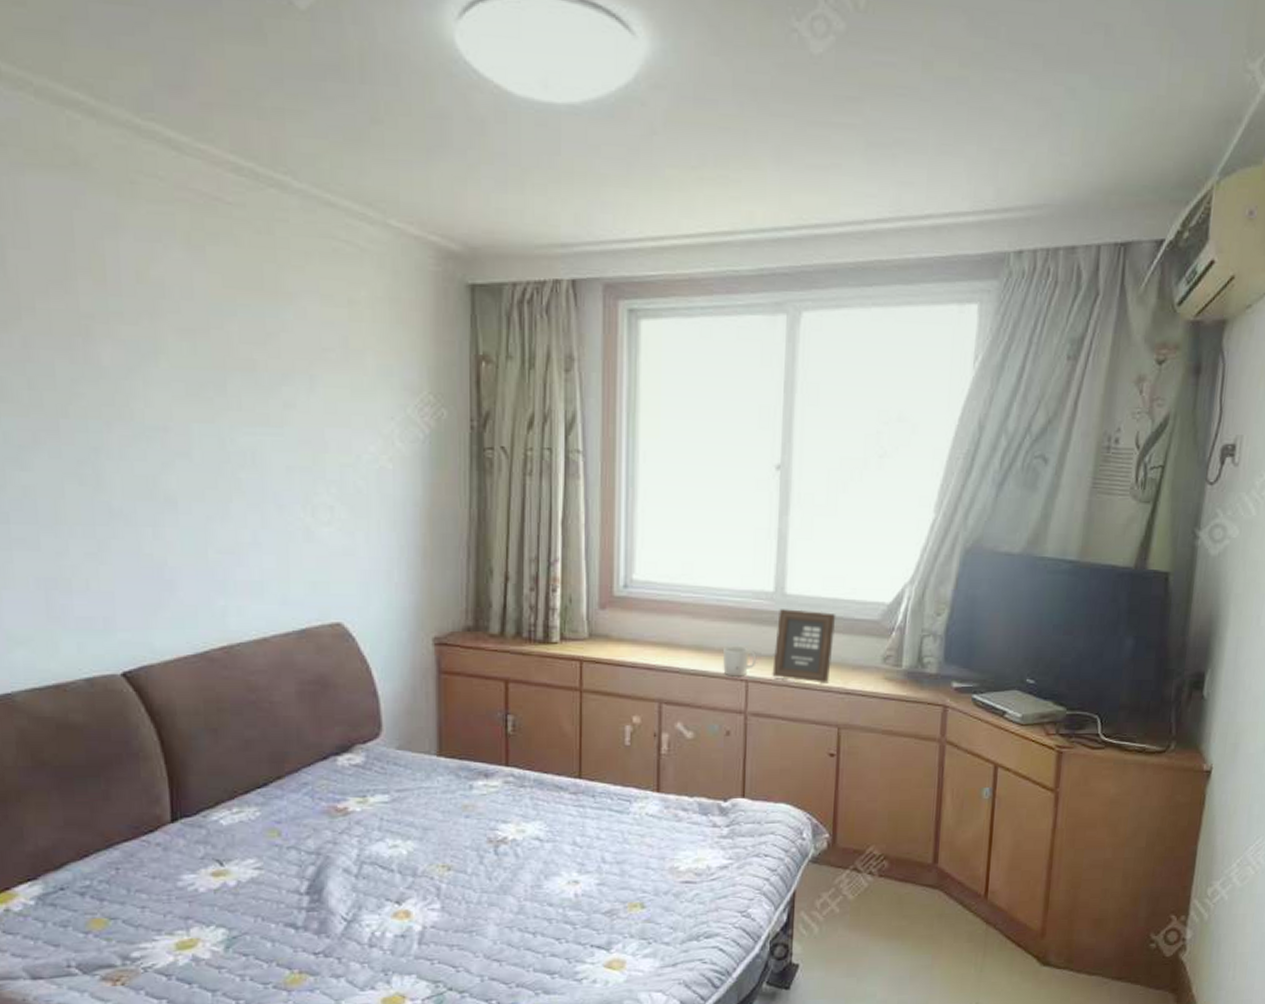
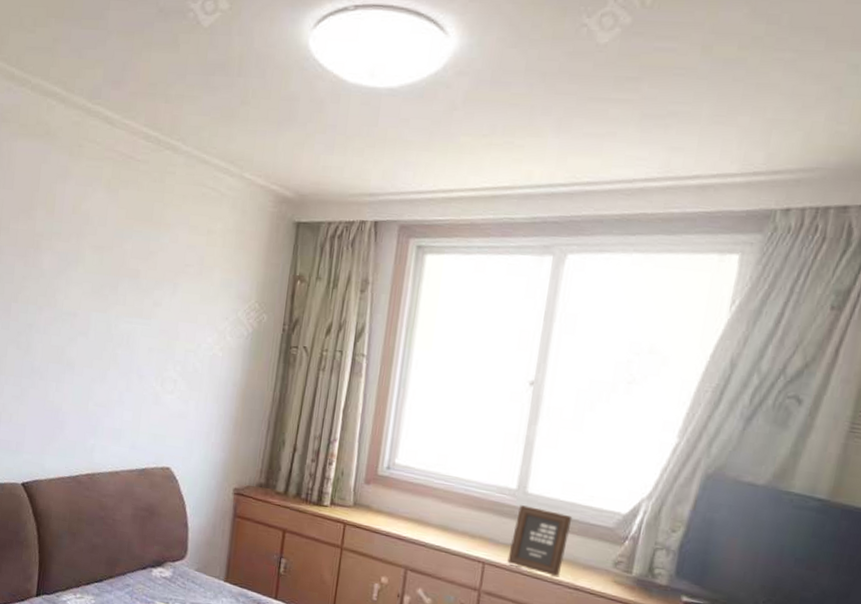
mug: present [722,646,757,677] -> none [463,530,495,558]

